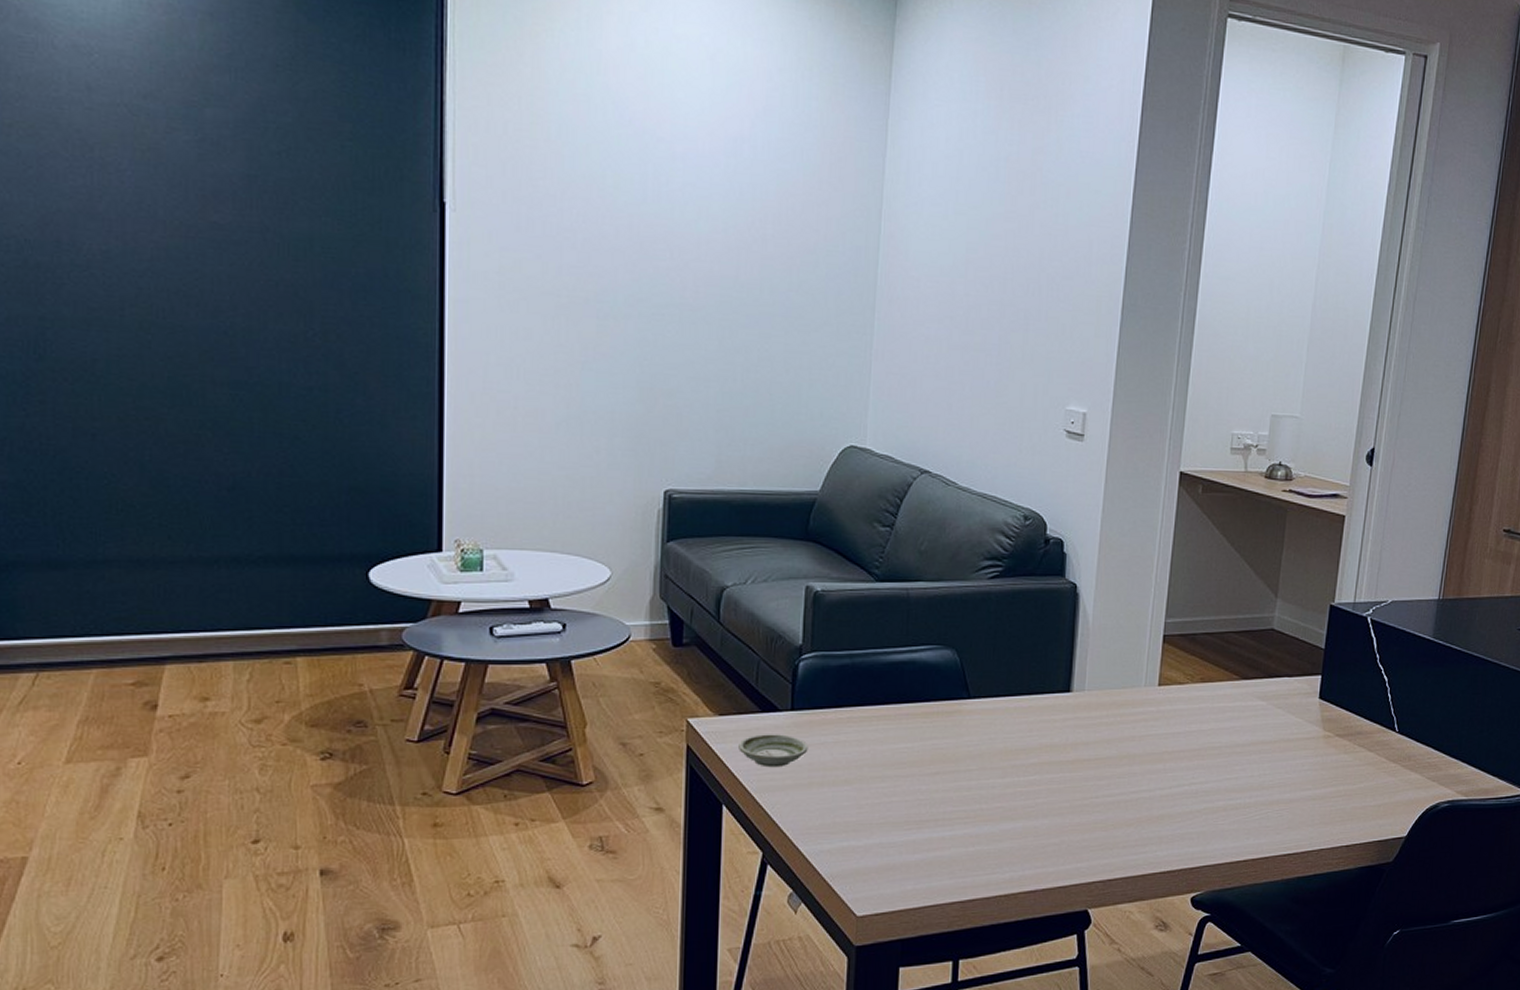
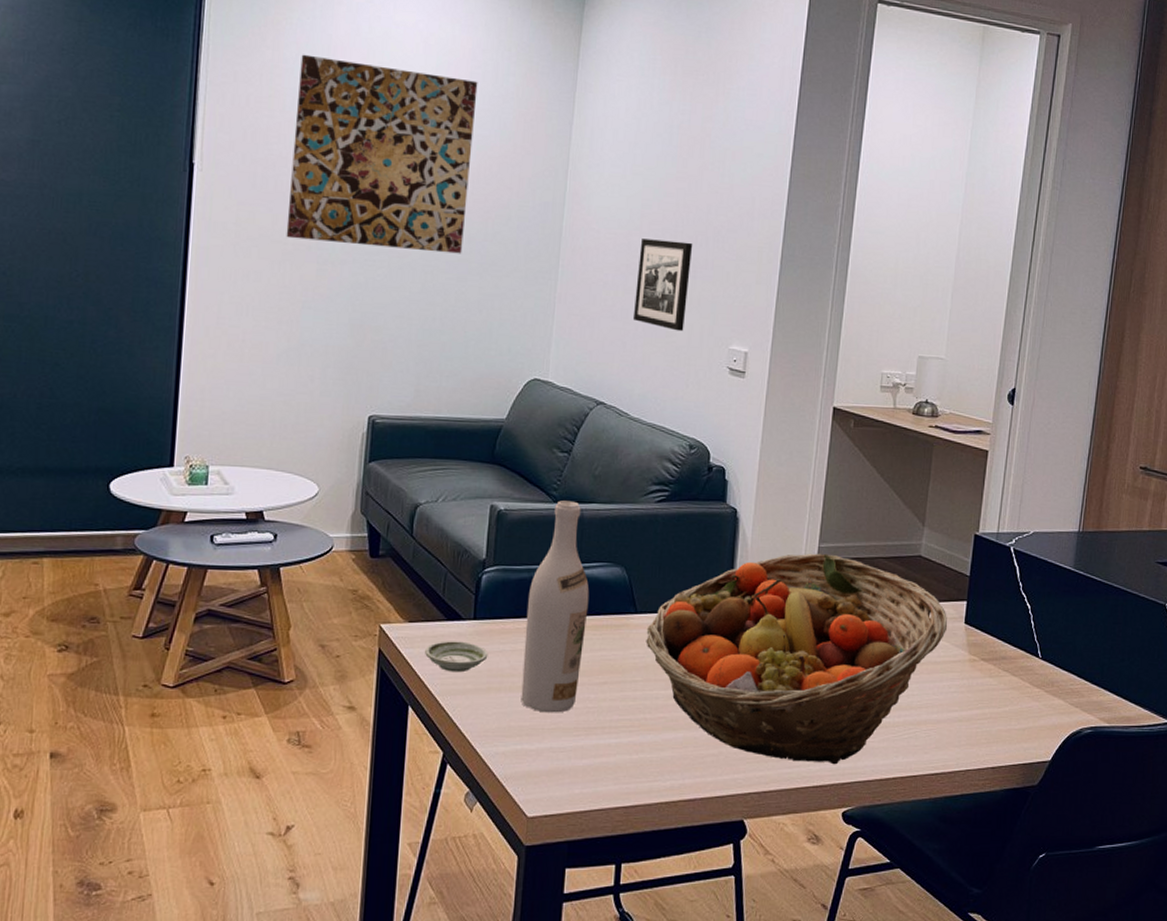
wall art: none [559,73,775,306] -> present [286,54,478,254]
wine bottle: none [846,579,918,807] -> present [521,500,590,713]
picture frame: none [958,287,1025,391] -> present [632,238,693,332]
fruit basket: none [980,629,1302,849] -> present [646,553,948,765]

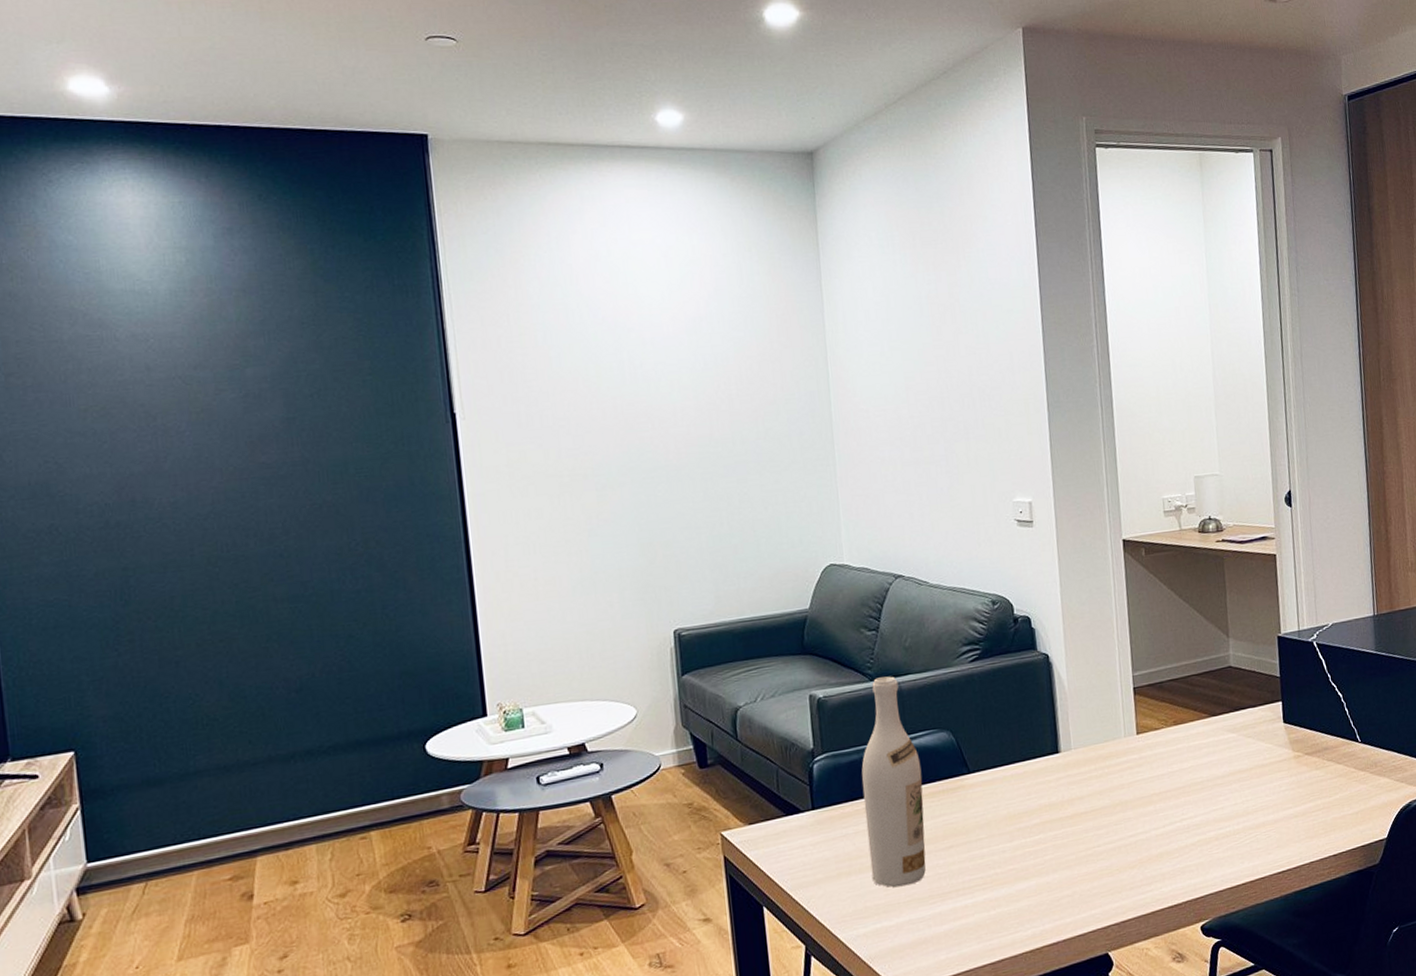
wall art: present [286,54,478,254] -> none [545,285,738,471]
saucer: present [425,641,488,673] -> none [770,832,833,866]
picture frame: present [632,238,693,332] -> none [910,406,967,494]
fruit basket: present [646,553,948,765] -> none [982,681,1268,888]

